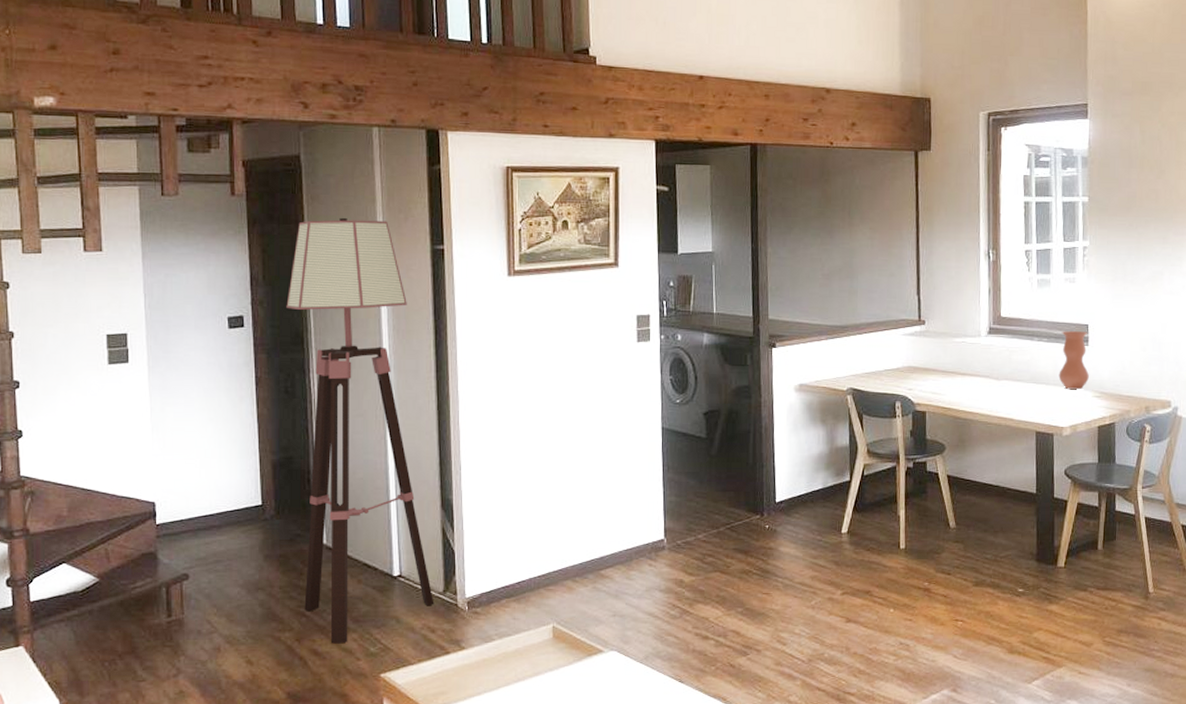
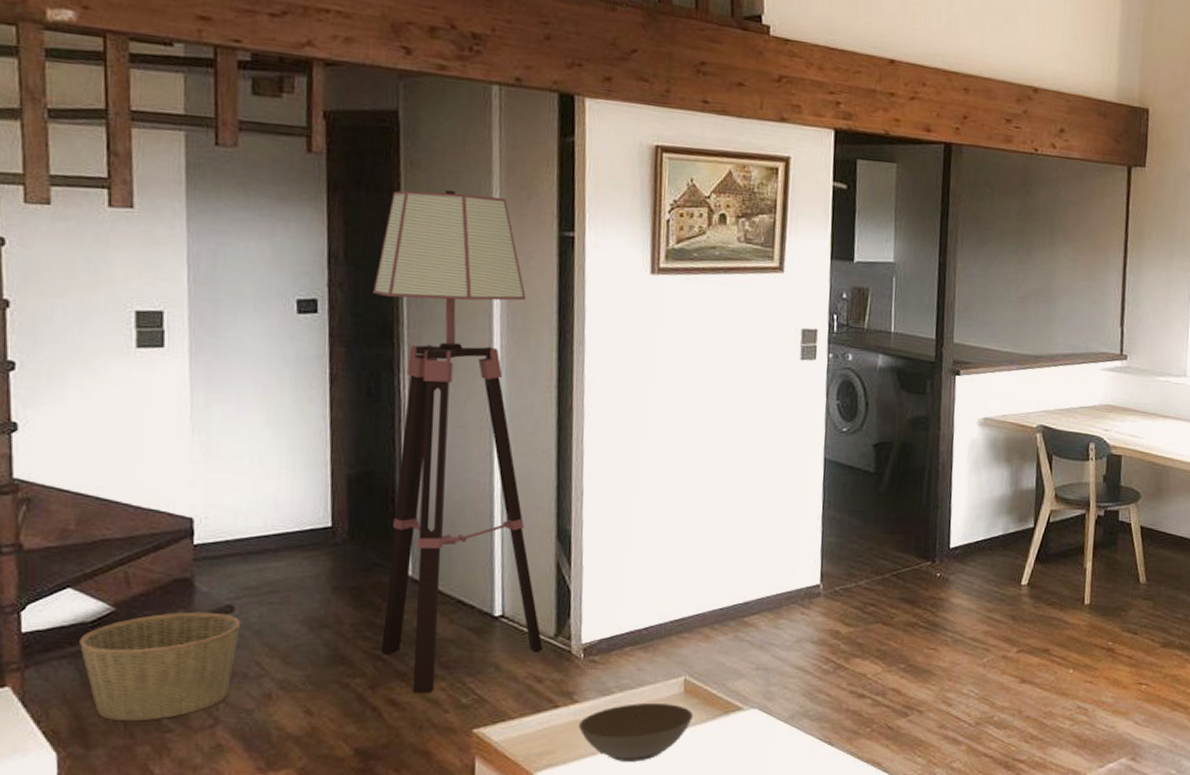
basket: none [74,580,194,673] -> present [80,611,240,722]
bowl: none [467,647,561,700] -> present [579,702,693,761]

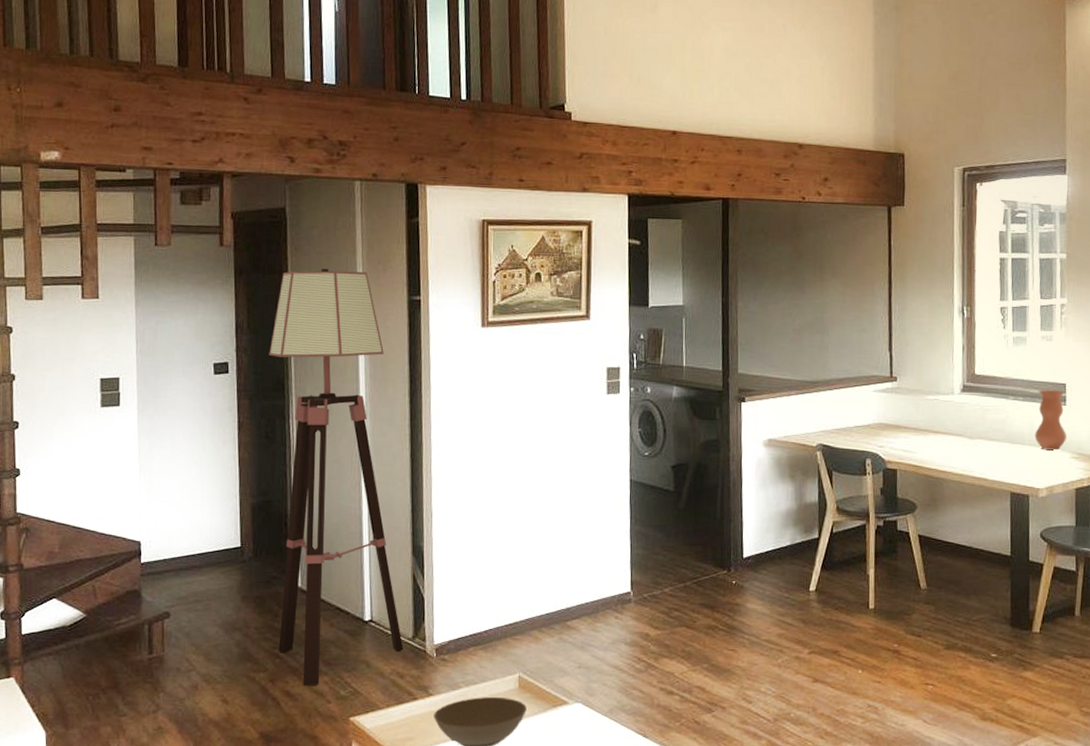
basket: present [80,611,240,722] -> none [62,617,174,707]

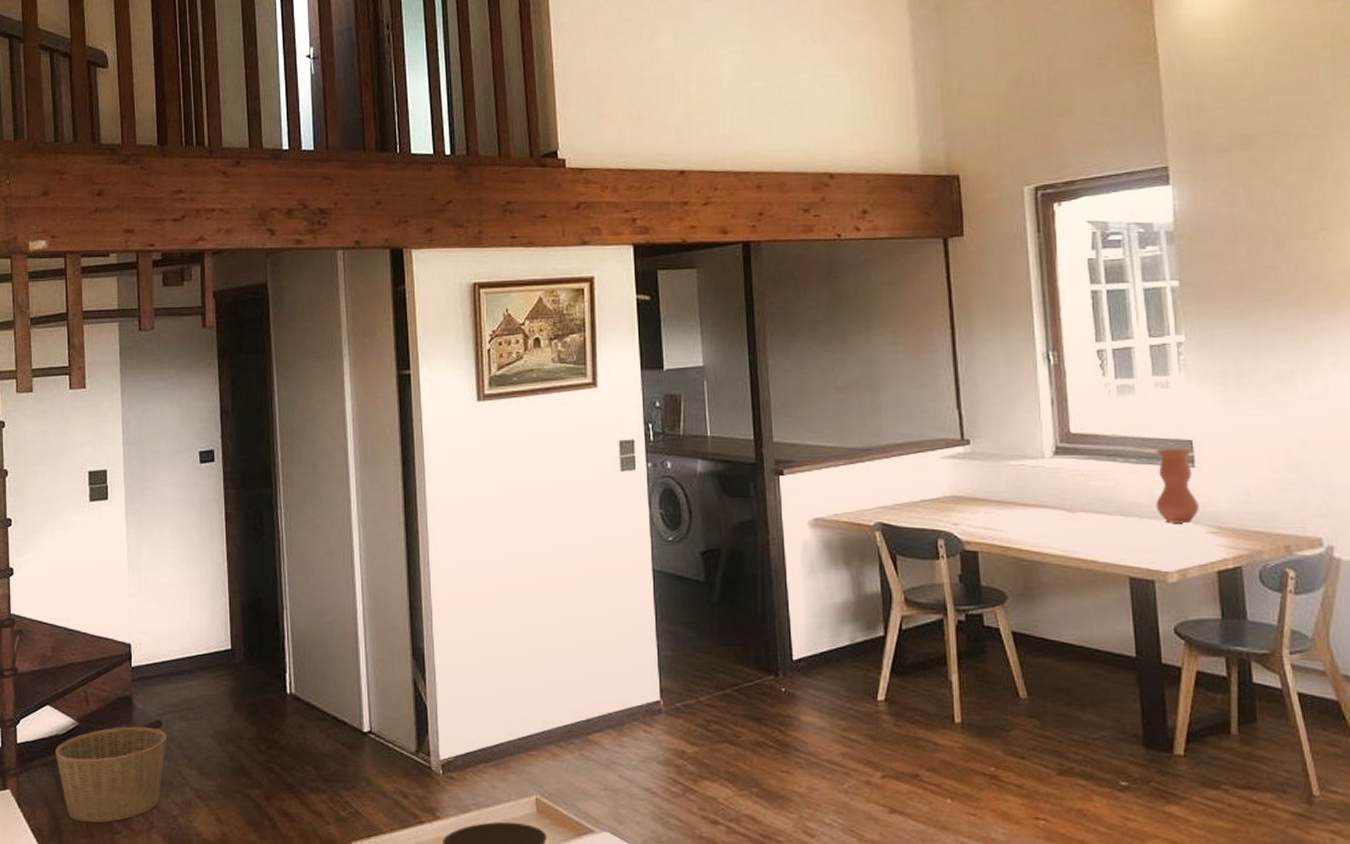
basket: none [62,617,174,707] -> present [55,726,166,823]
floor lamp: present [269,269,404,686] -> none [255,346,407,805]

